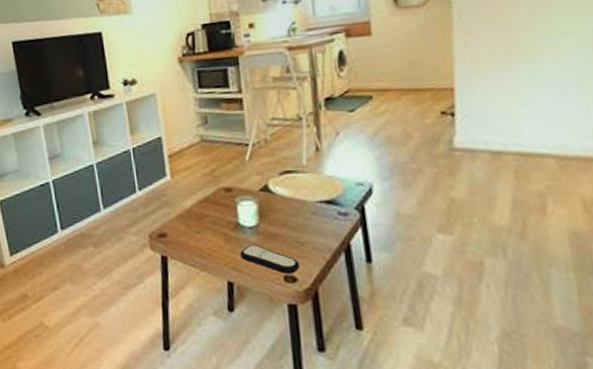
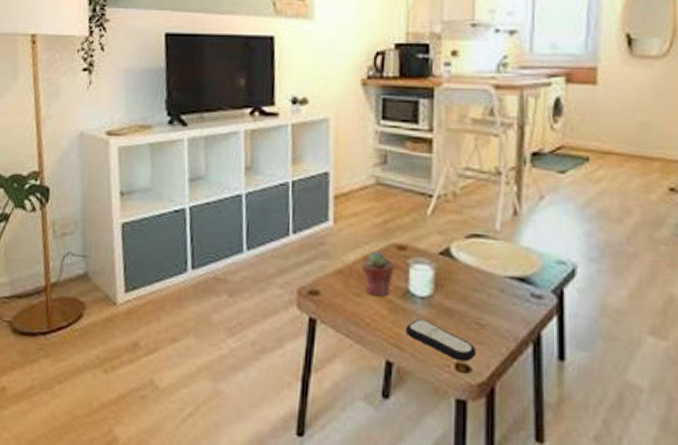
potted succulent: none [197,196,225,232] -> present [361,251,394,297]

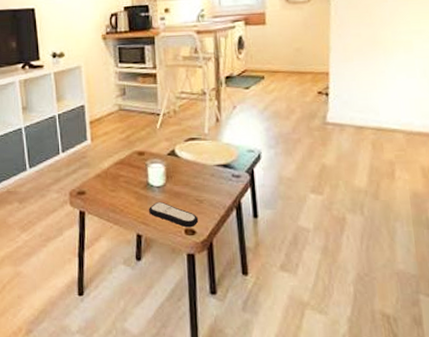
potted succulent: present [361,251,394,297] -> none [113,158,137,190]

